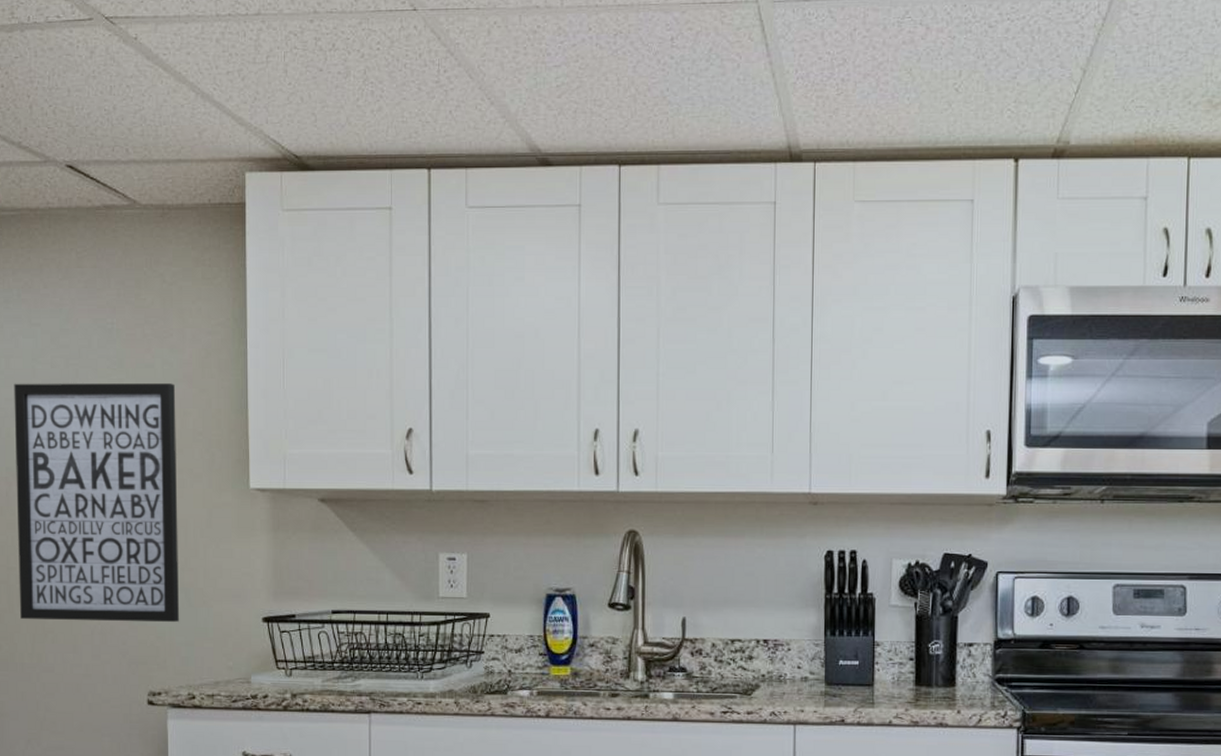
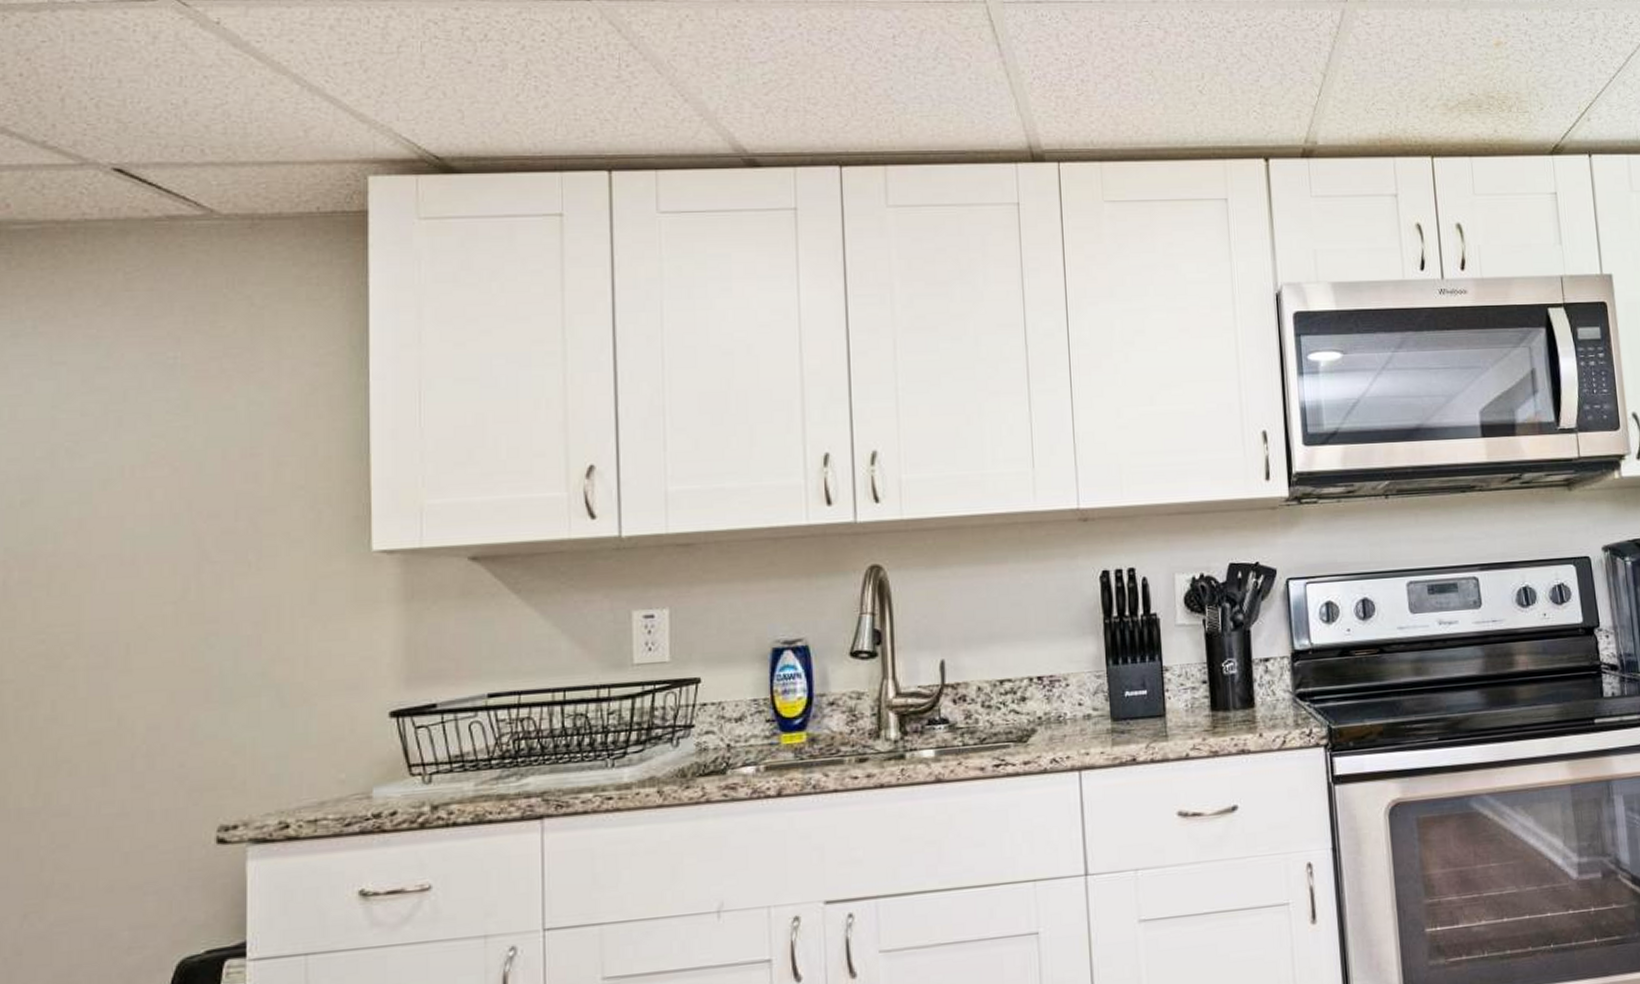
wall art: present [14,382,180,623] -> none [17,427,268,748]

